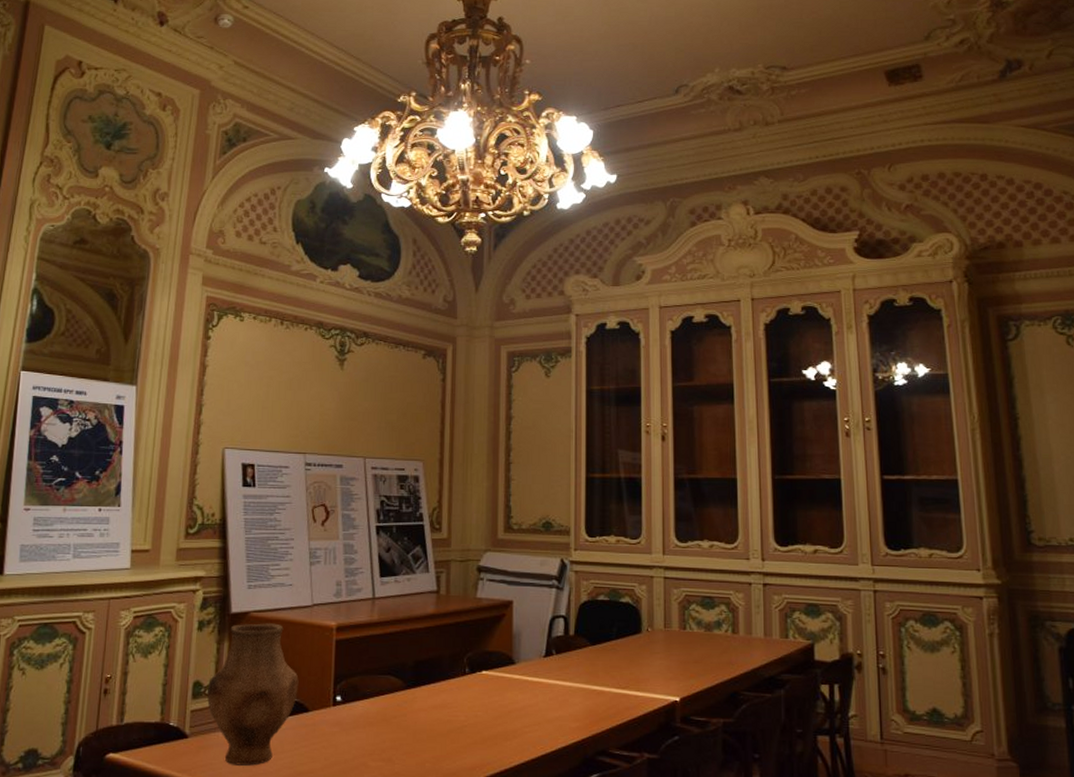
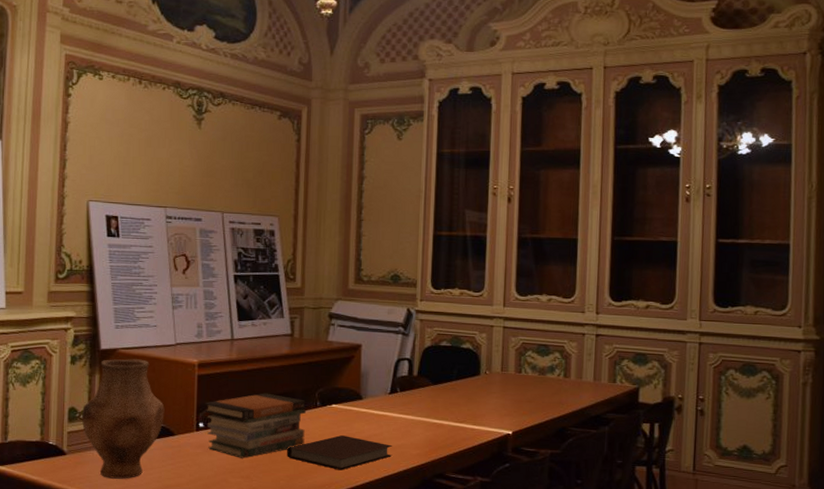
book stack: none [341,659,454,737] -> present [203,393,307,458]
notebook: none [433,707,550,749] -> present [287,435,393,471]

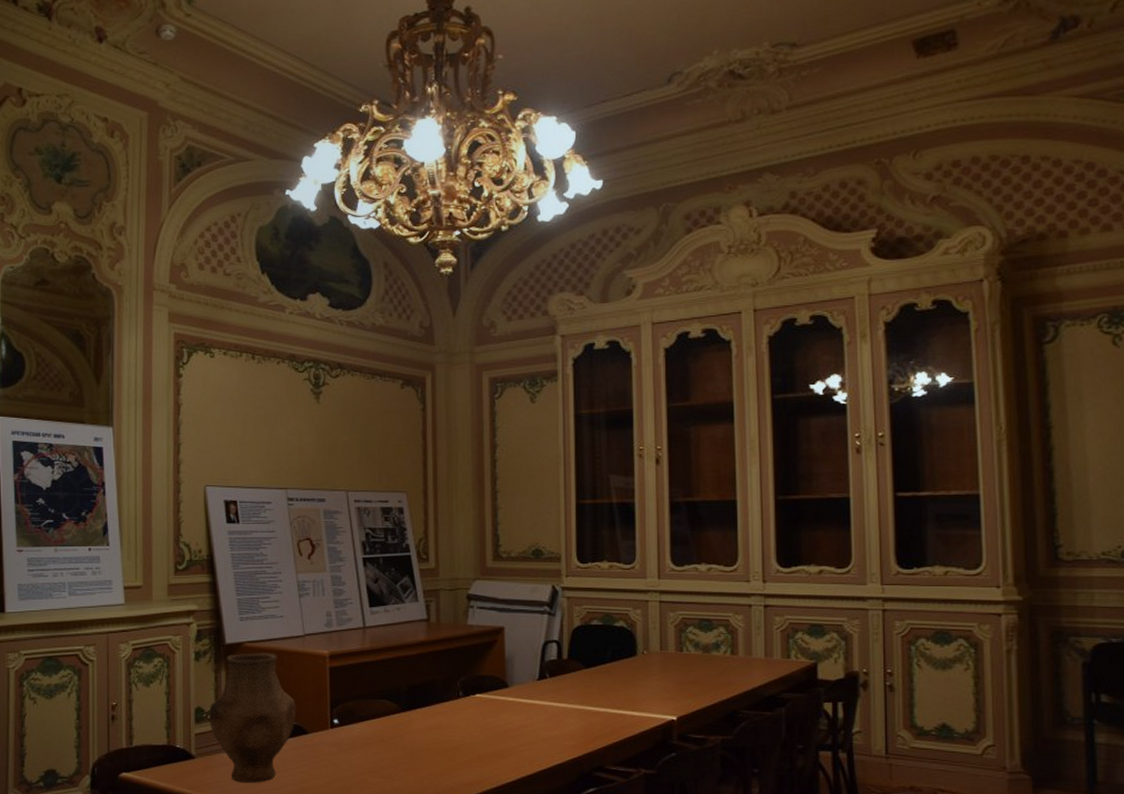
book stack: present [203,393,307,458] -> none [337,684,449,756]
notebook: present [287,435,393,471] -> none [430,728,545,766]

